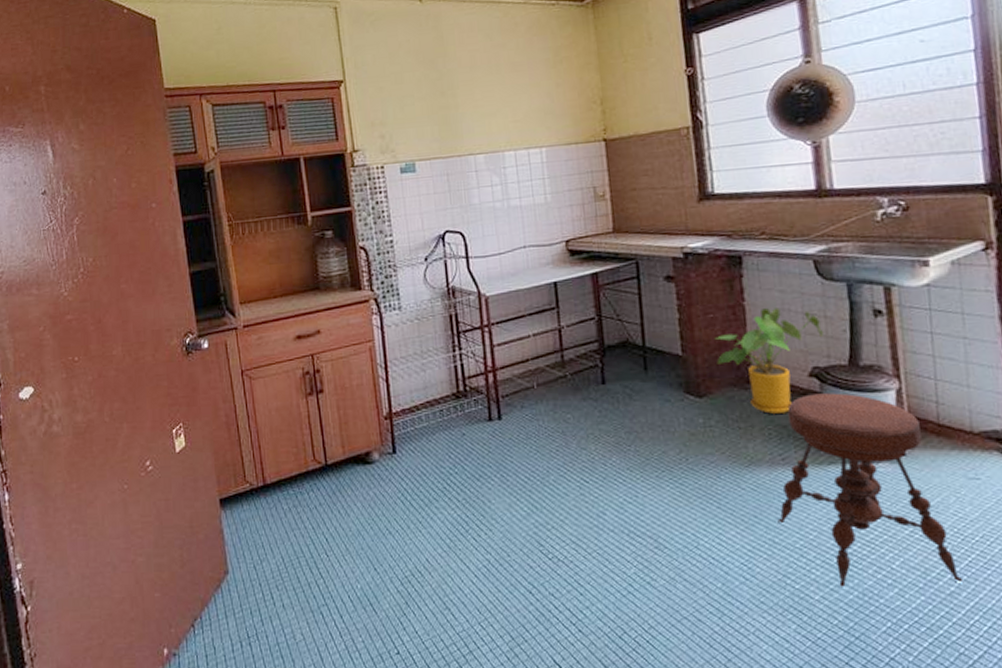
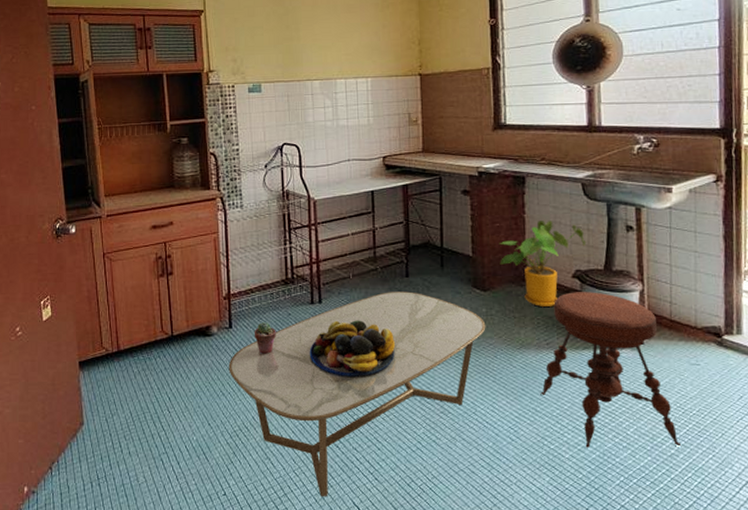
coffee table: none [394,401,705,655] -> present [228,291,486,497]
potted succulent: none [422,445,449,483] -> present [254,322,276,354]
fruit bowl: none [489,438,595,508] -> present [309,320,396,378]

